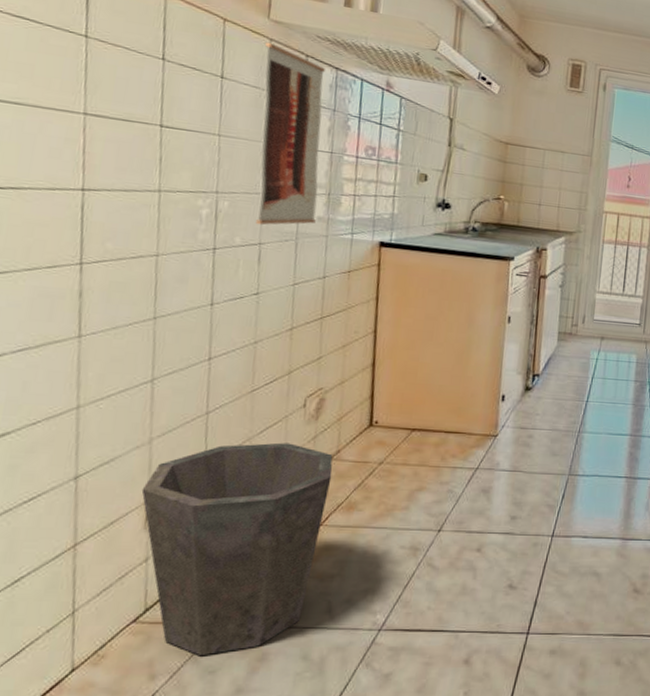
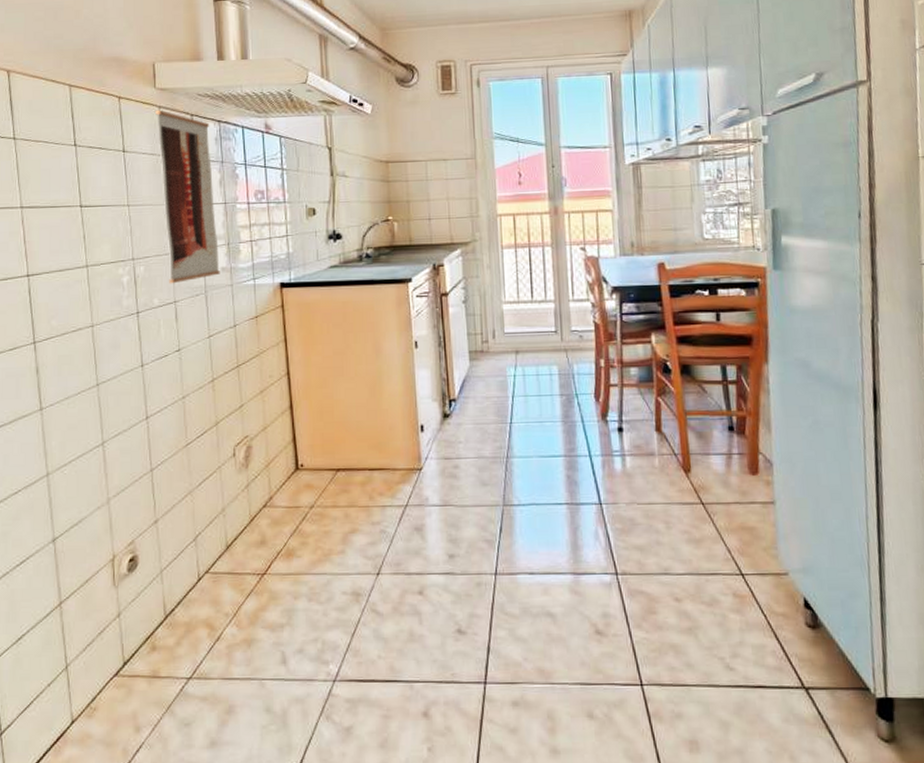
waste bin: present [141,442,333,657] -> none [107,493,268,709]

